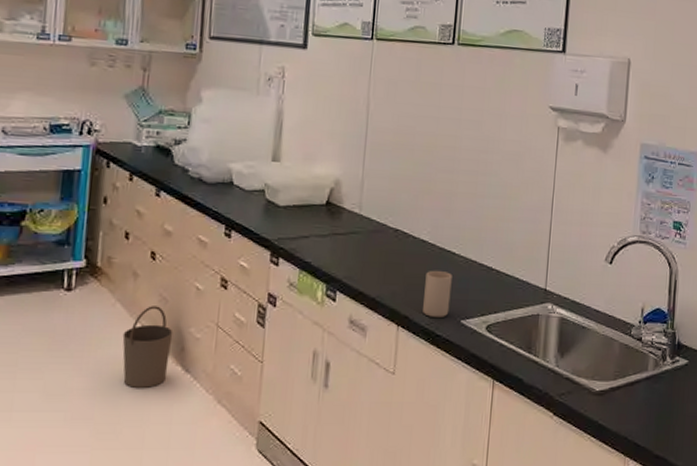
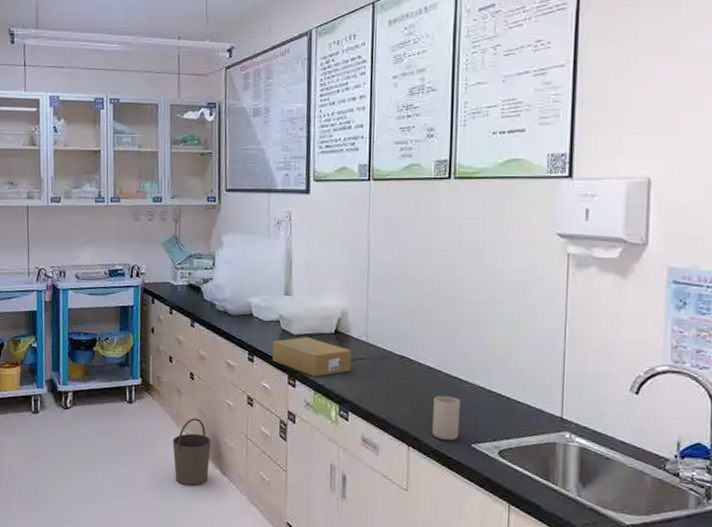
box: none [253,209,343,254] -> present [272,337,351,377]

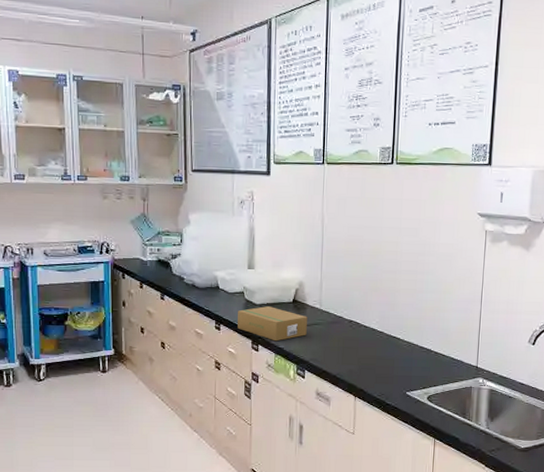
bucket: present [172,418,211,487] -> none [146,383,183,445]
cup: present [432,395,460,441] -> none [375,352,398,391]

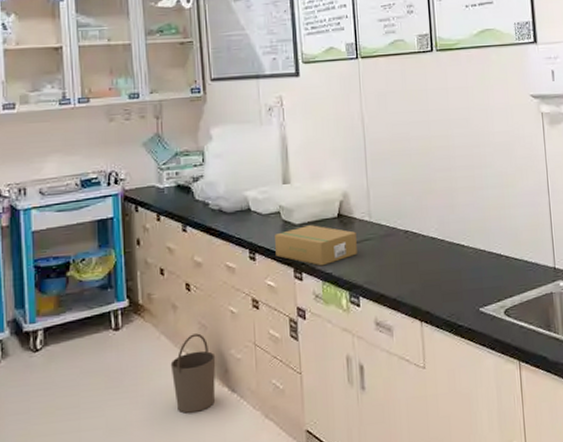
bucket: none [146,383,183,445] -> present [170,333,216,414]

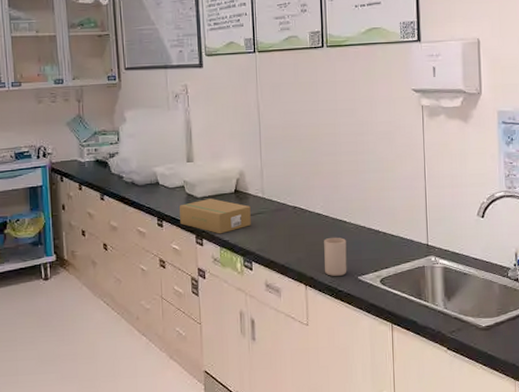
bucket: present [170,333,216,414] -> none [91,286,129,352]
cup: none [440,263,467,310] -> present [324,237,347,277]

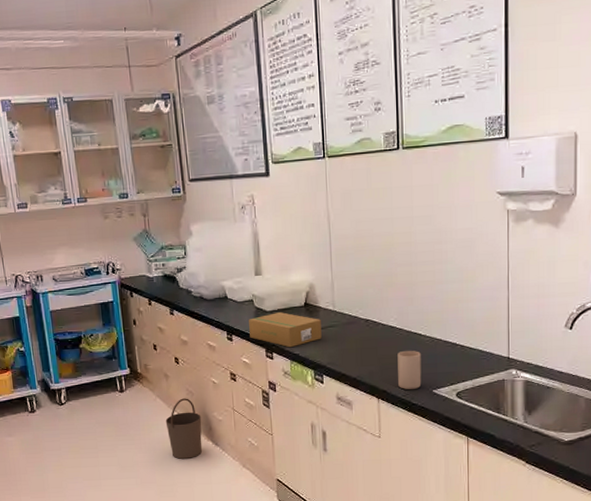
bucket: none [91,286,129,352] -> present [165,398,202,460]

